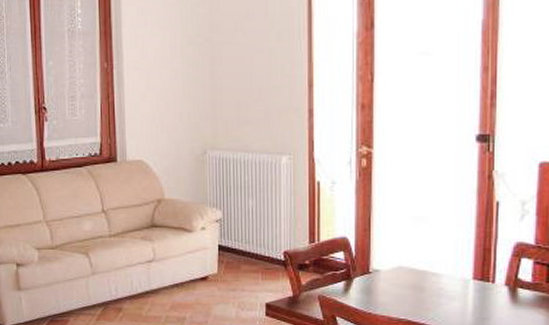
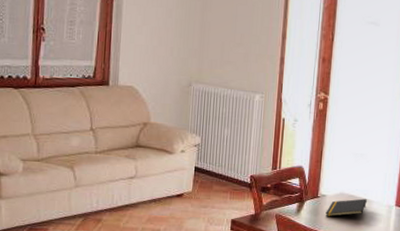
notepad: none [381,272,434,296] -> present [325,199,367,217]

